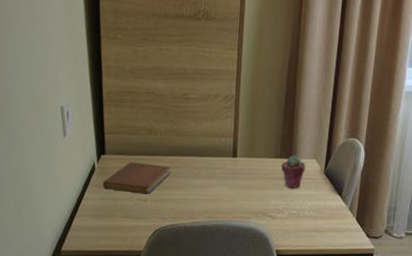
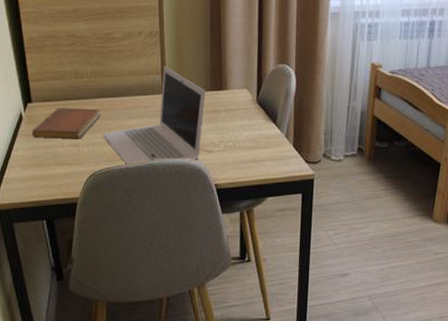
laptop: none [171,130,275,226] -> present [102,66,206,165]
potted succulent: present [281,155,306,188] -> none [213,87,238,120]

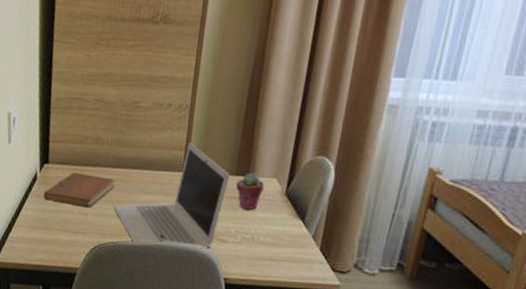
potted succulent: none [213,87,238,120] -> present [236,173,265,210]

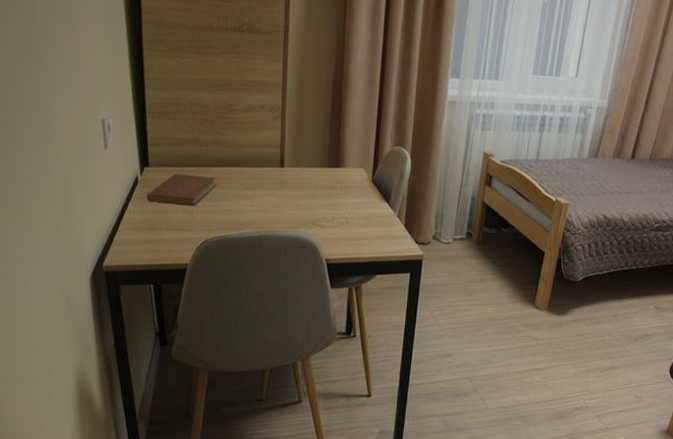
laptop: present [113,143,230,249] -> none [217,140,323,235]
potted succulent: present [236,173,265,210] -> none [329,164,354,197]

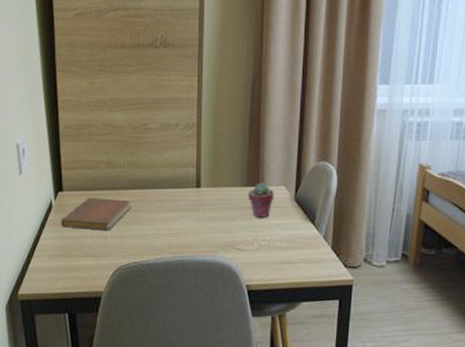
potted succulent: none [329,164,354,197] -> present [248,183,275,217]

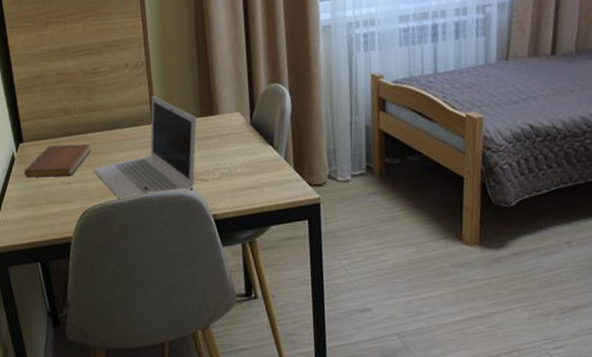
laptop: none [132,159,242,260] -> present [94,95,197,200]
potted succulent: present [248,183,275,217] -> none [204,111,231,146]

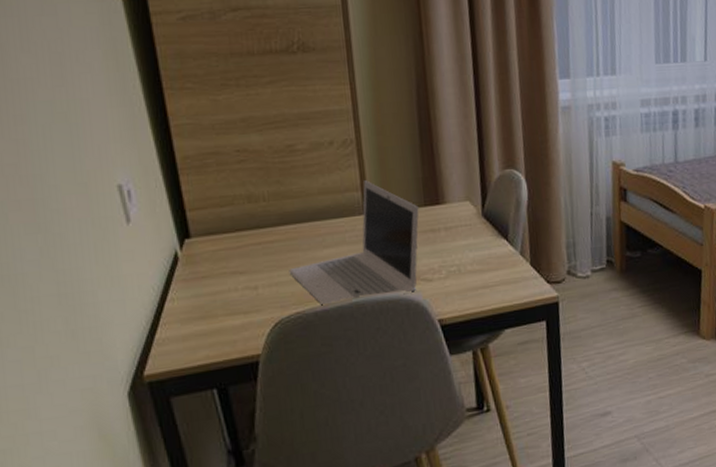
notebook: present [24,144,91,178] -> none [192,239,285,283]

